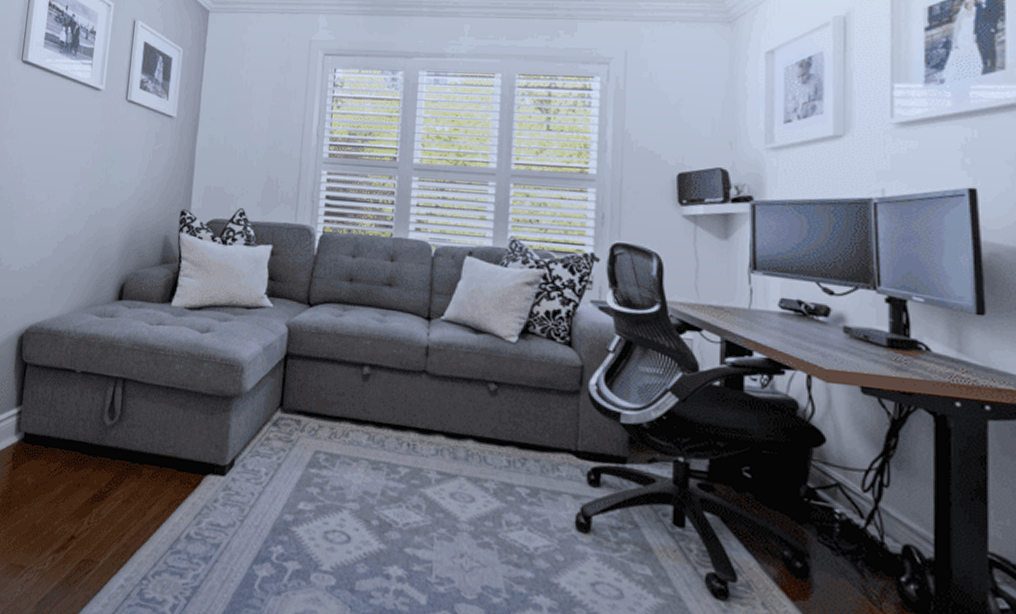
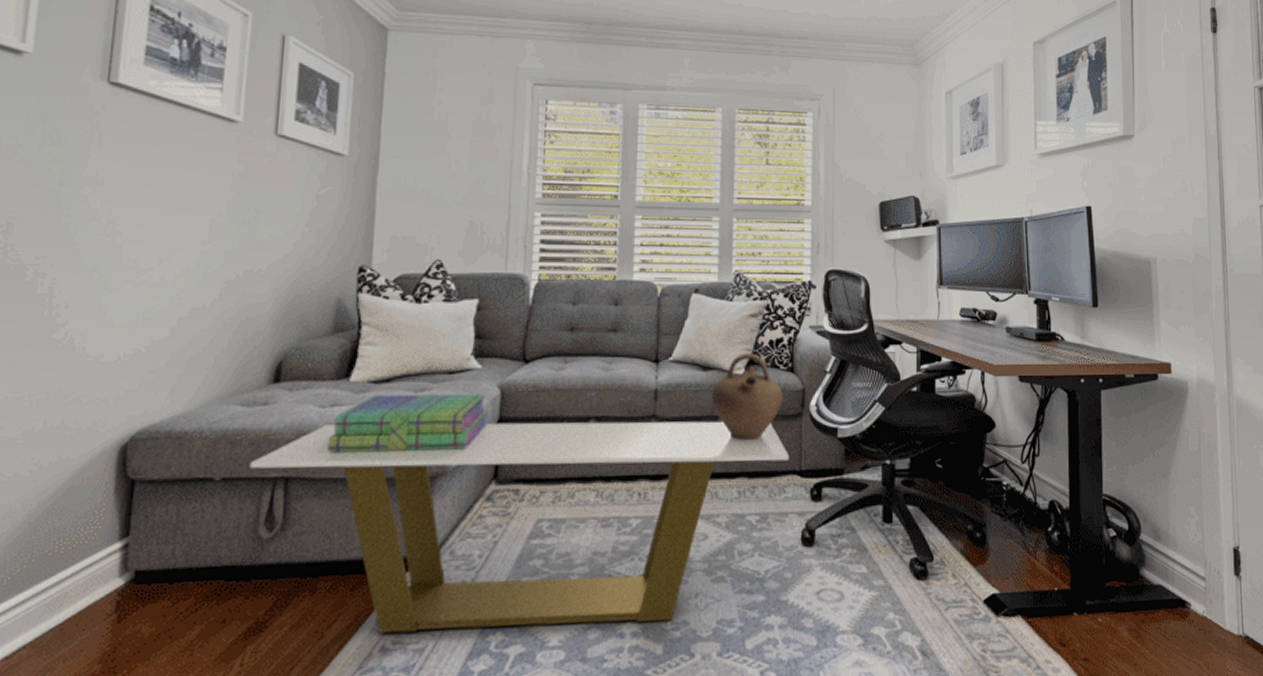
coffee table: none [99,339,565,575] -> present [249,421,789,634]
stack of books: none [153,319,277,377] -> present [327,394,489,453]
jug: none [482,320,559,412] -> present [711,353,783,441]

